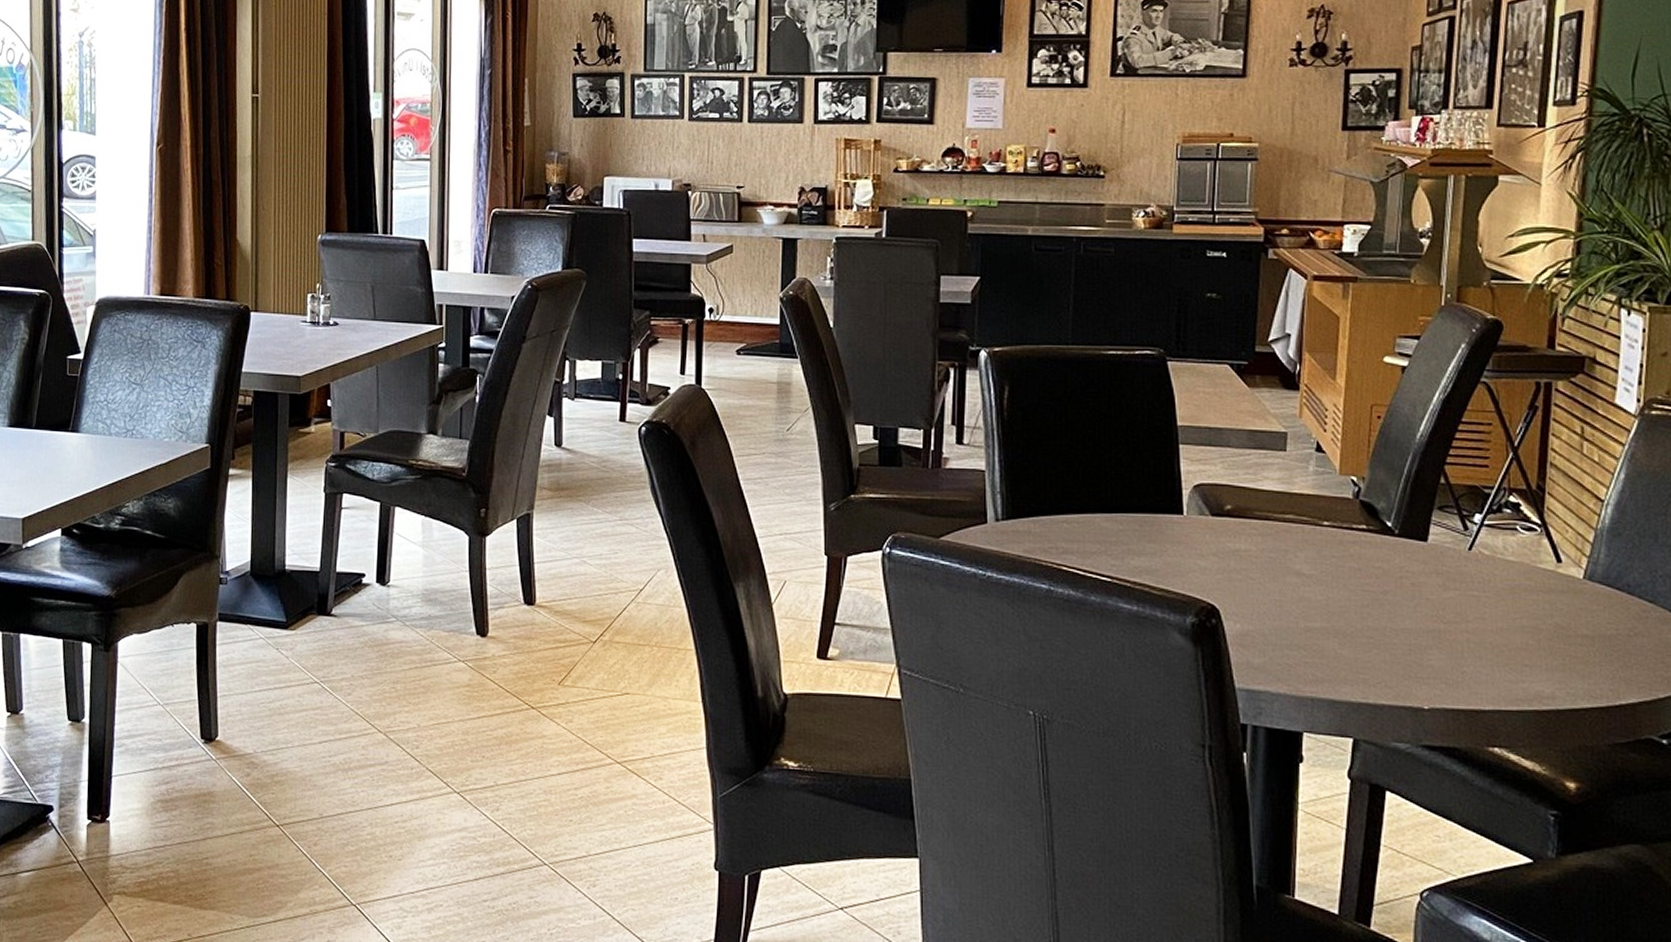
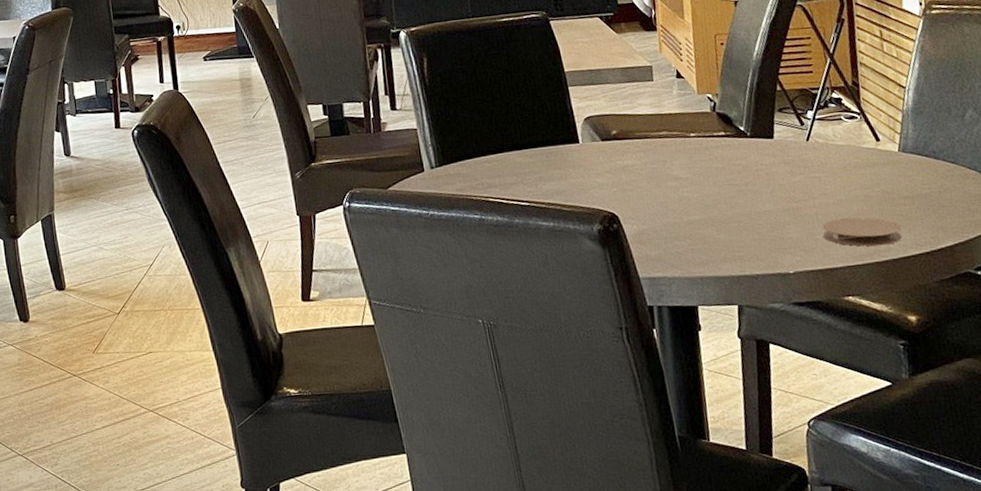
coaster: none [1472,651,1574,691] -> present [822,217,903,247]

